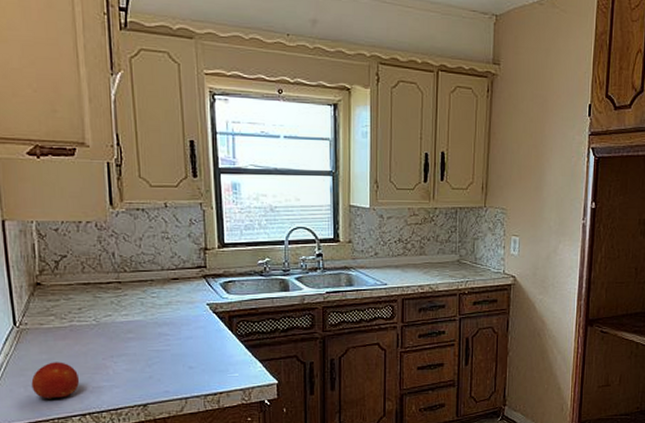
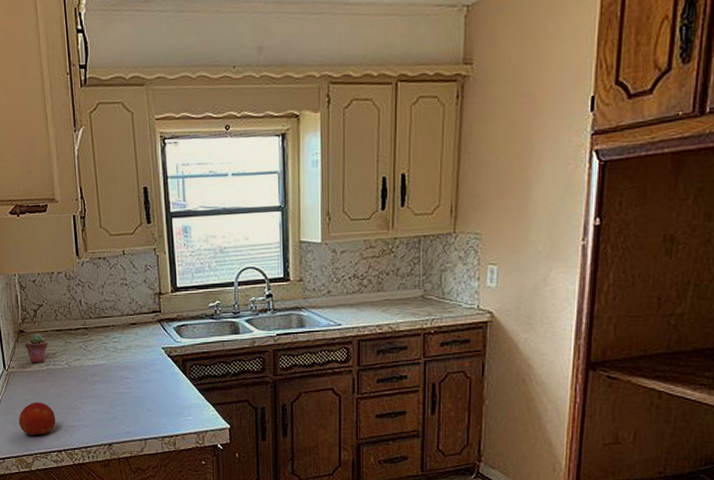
potted succulent: none [43,287,72,320] -> present [25,333,48,364]

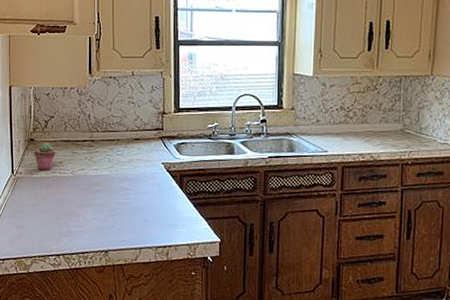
fruit: present [18,402,56,436] -> none [21,207,57,239]

